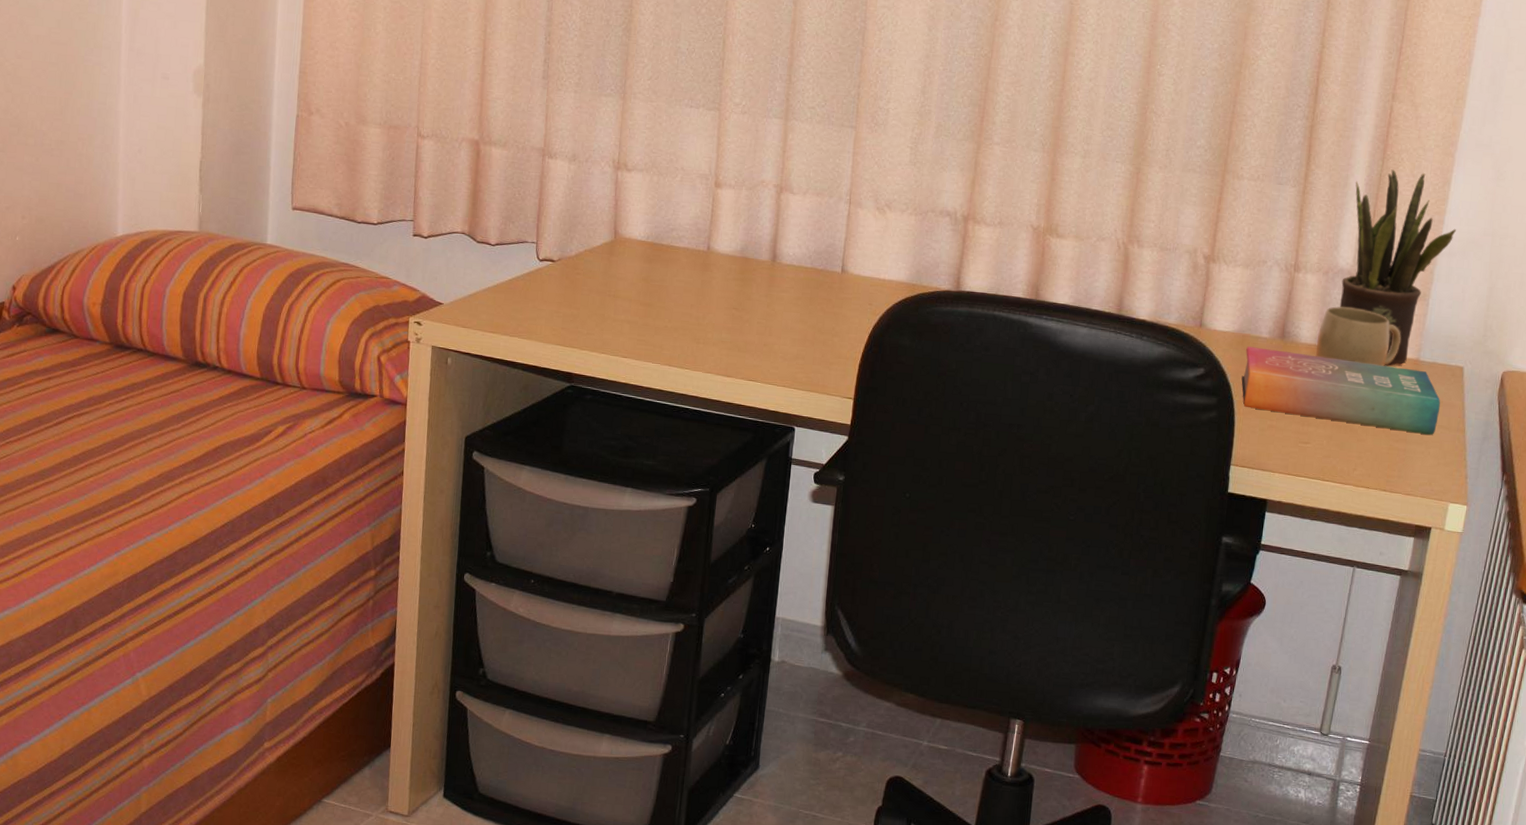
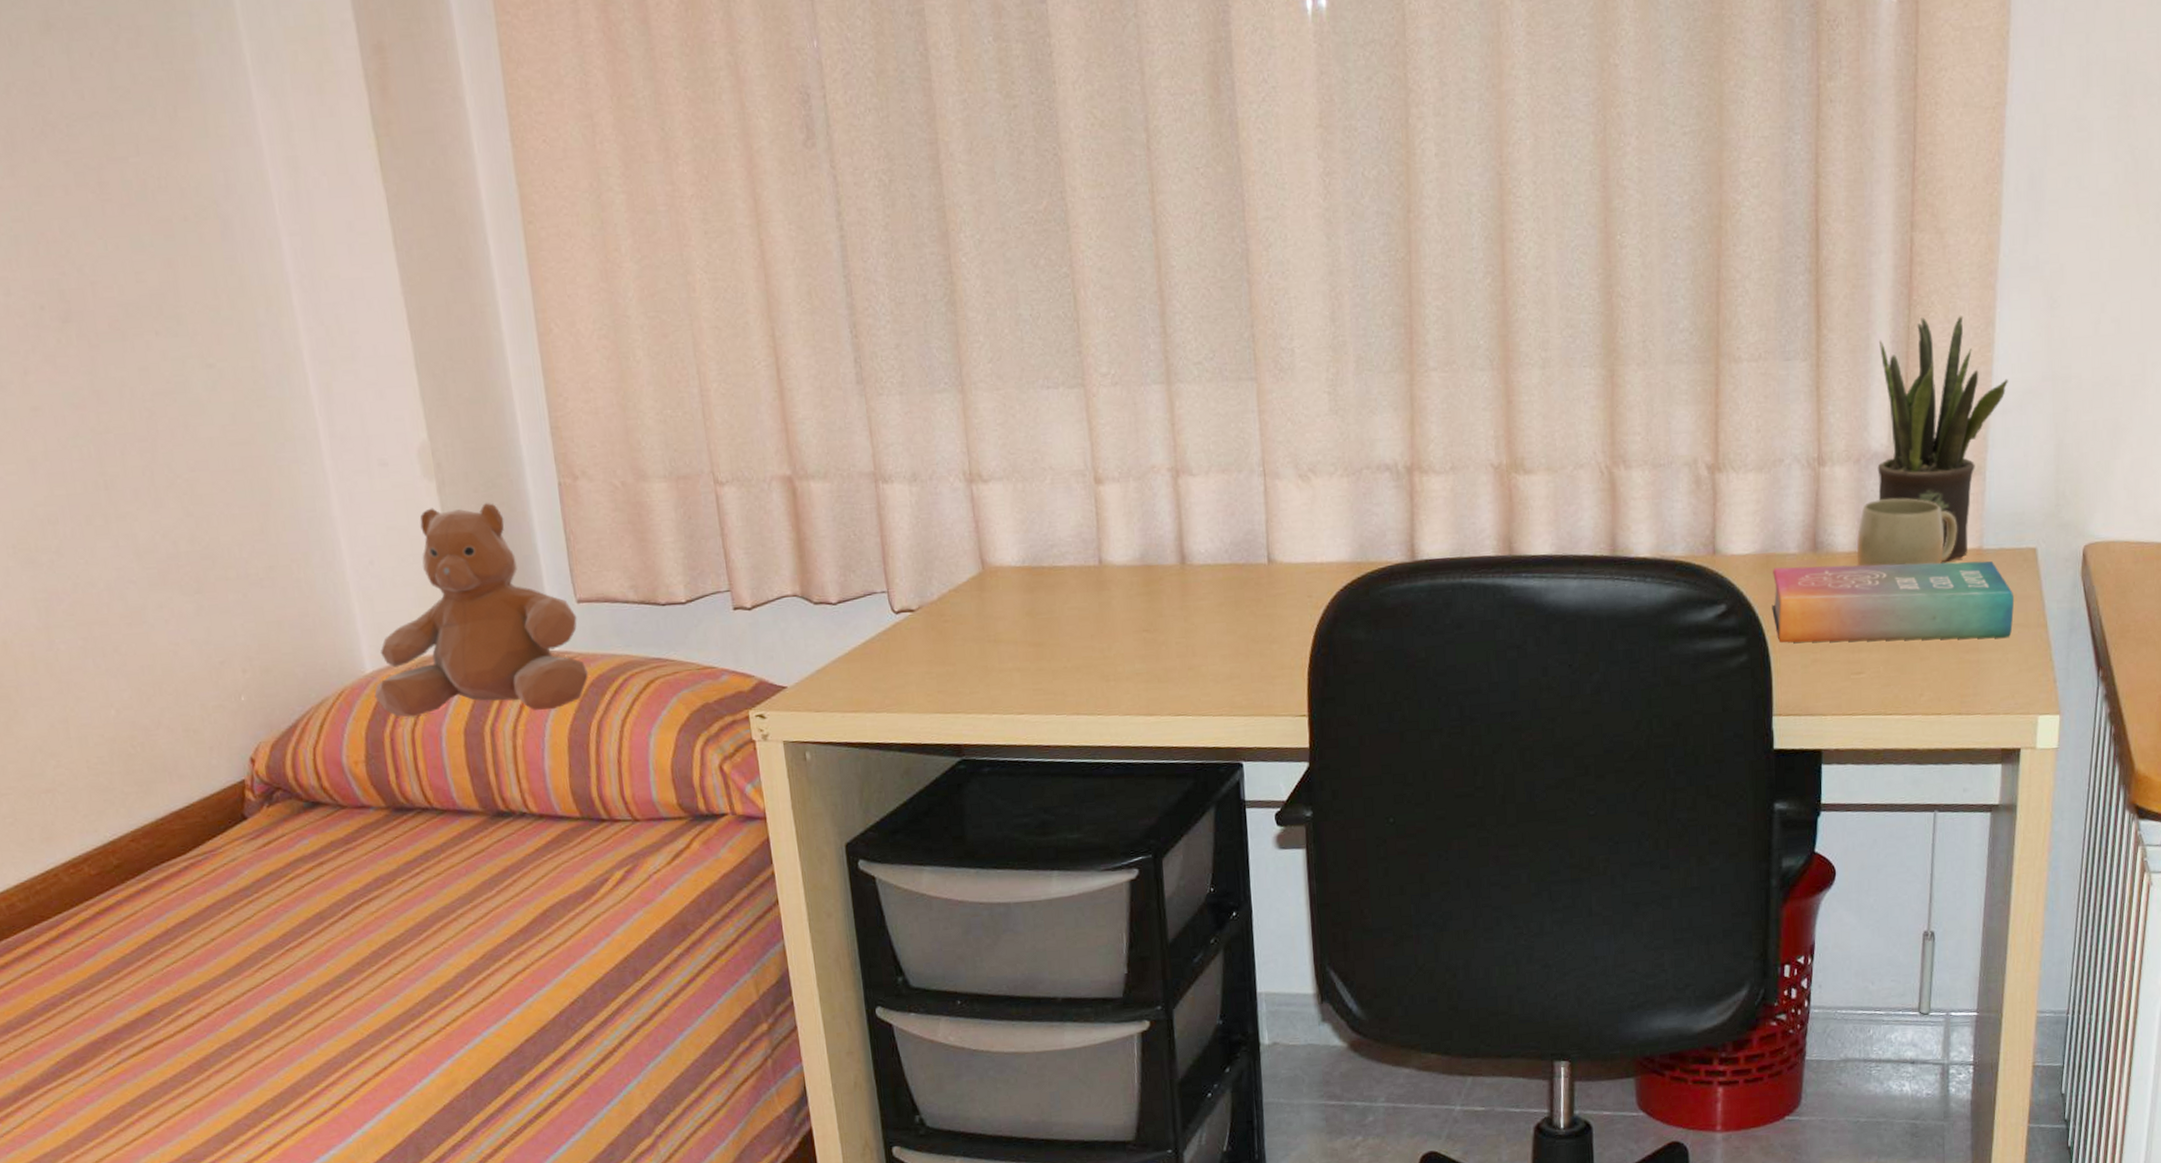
teddy bear: none [120,117,290,290] -> present [374,502,589,718]

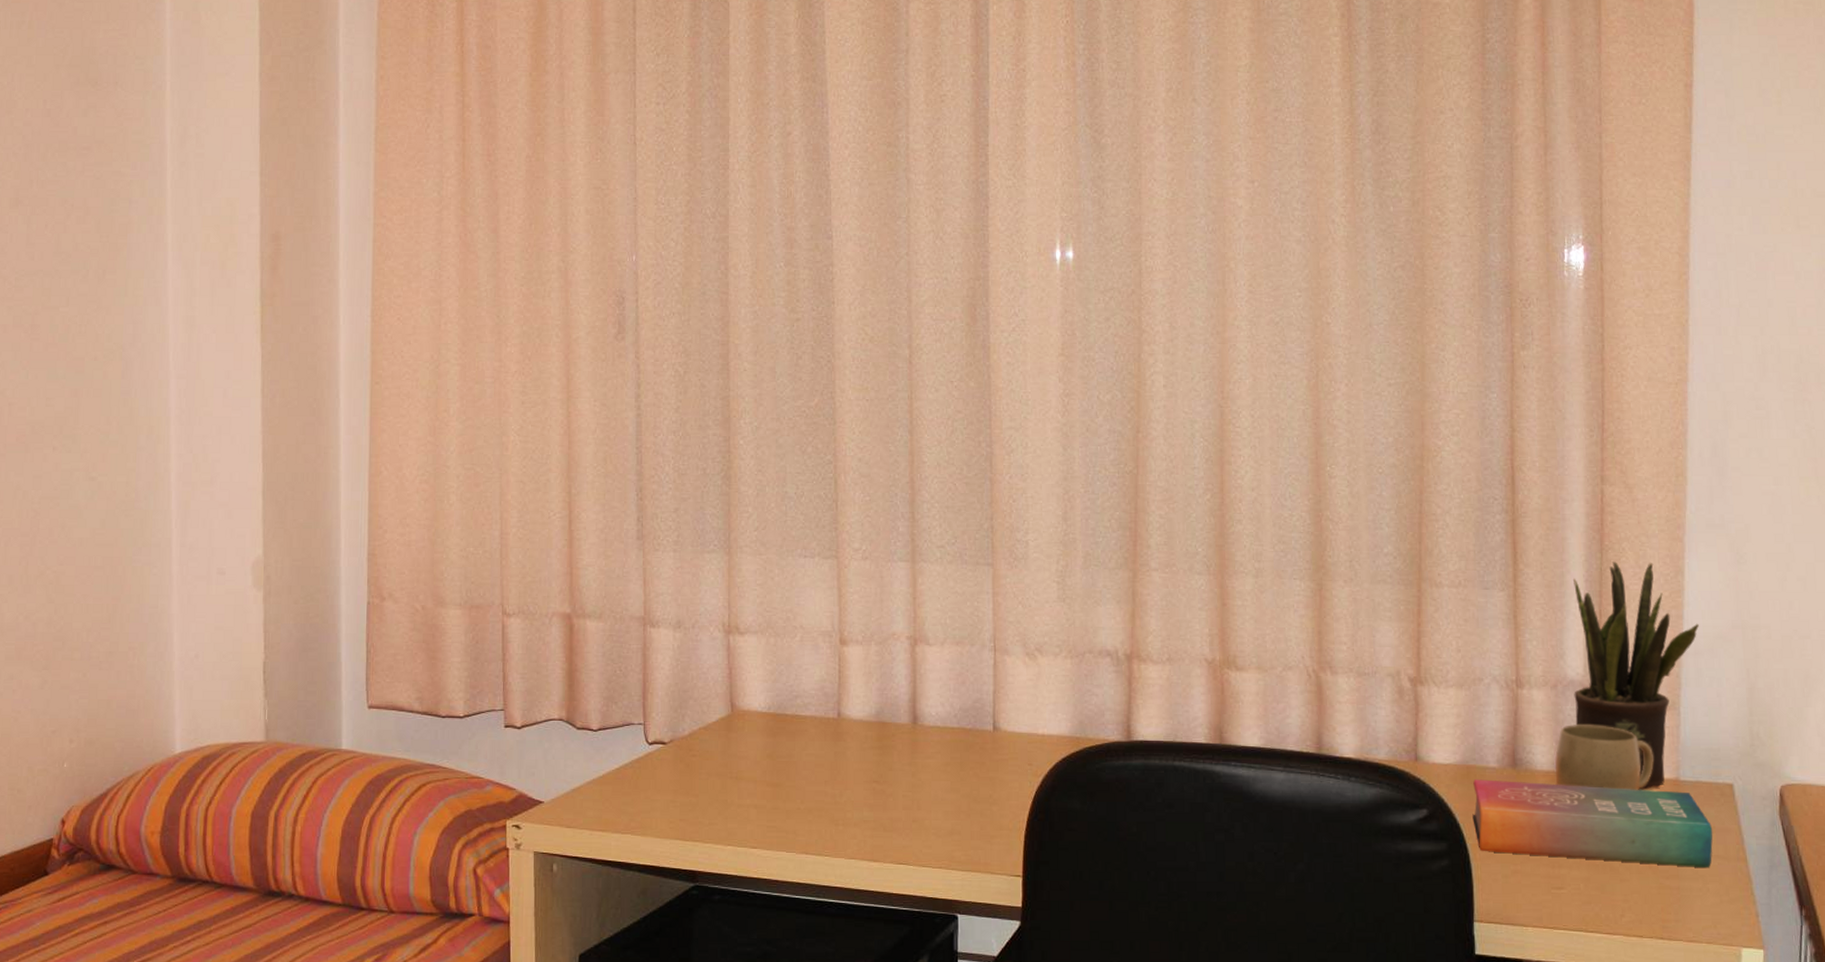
teddy bear: present [374,502,589,718] -> none [179,613,369,802]

